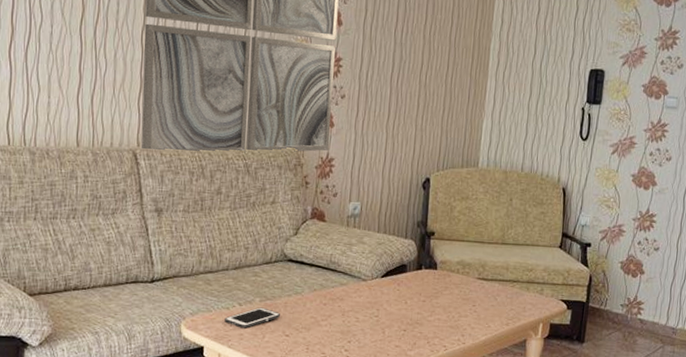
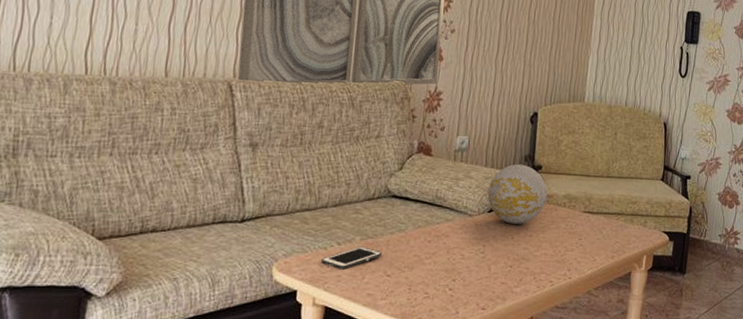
decorative ball: none [380,229,440,290] -> present [487,163,547,224]

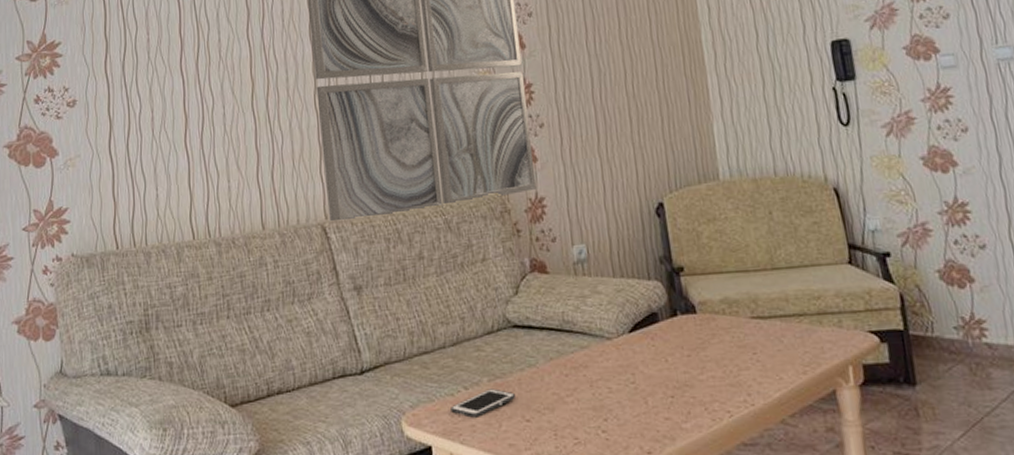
decorative ball: present [487,163,547,224] -> none [622,268,699,344]

